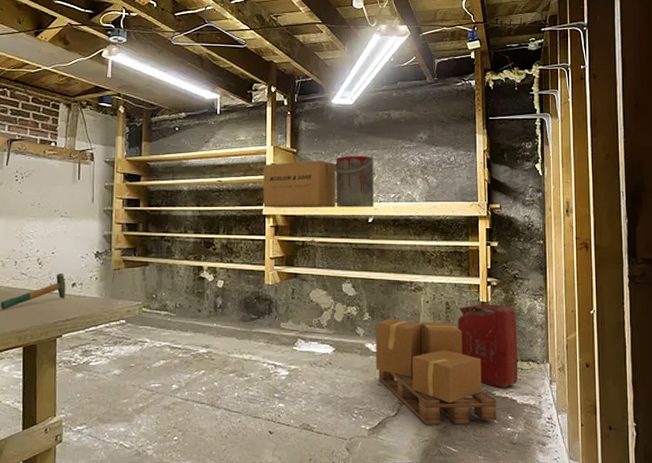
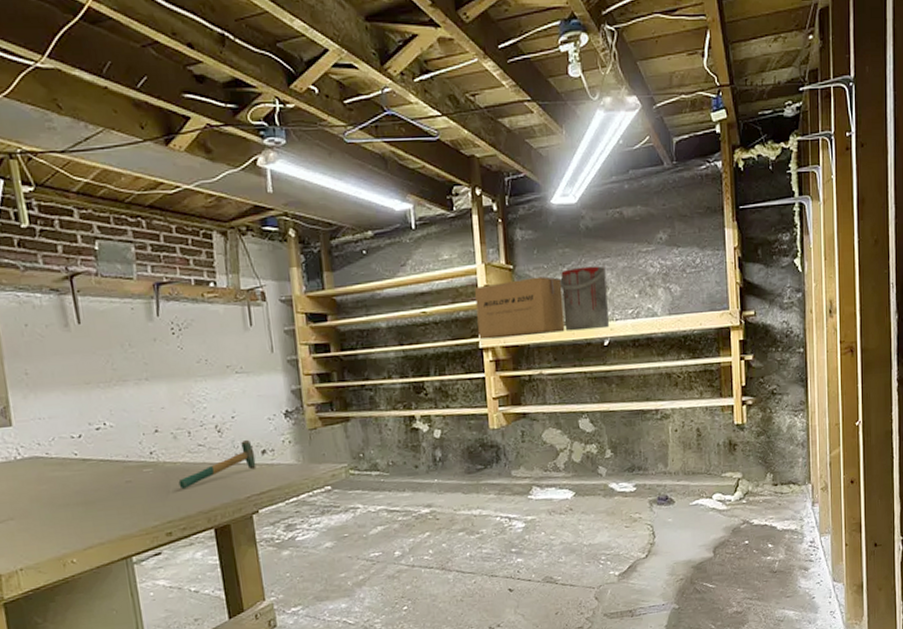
cardboard boxes: present [376,319,497,425] -> none [619,450,756,564]
jerry can: present [458,303,518,387] -> none [710,425,778,516]

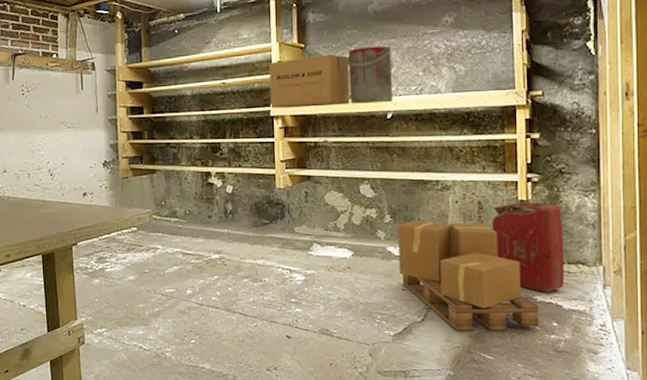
hammer: present [178,439,257,490] -> none [18,183,78,220]
cardboard boxes: none [619,450,756,564] -> present [398,220,539,331]
jerry can: none [710,425,778,516] -> present [492,201,565,292]

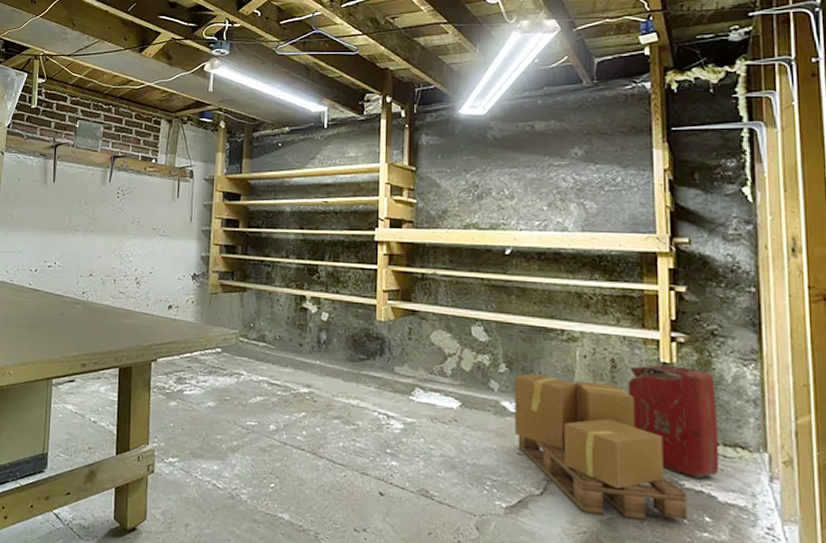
box: present [269,54,350,109] -> none [375,180,464,236]
paint can: present [346,46,392,104] -> none [461,174,512,237]

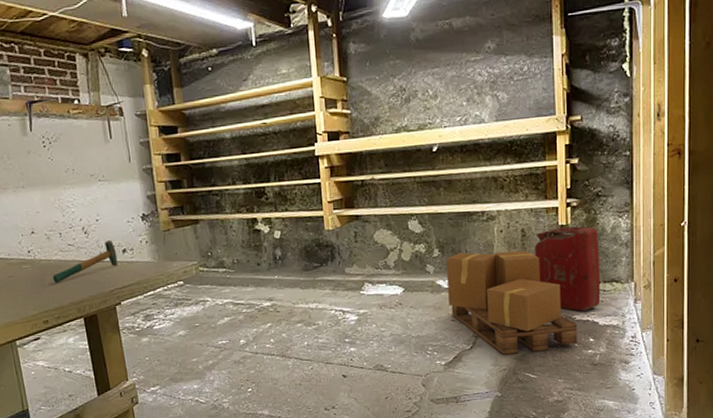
hammer: none [99,293,163,329] -> present [52,239,118,284]

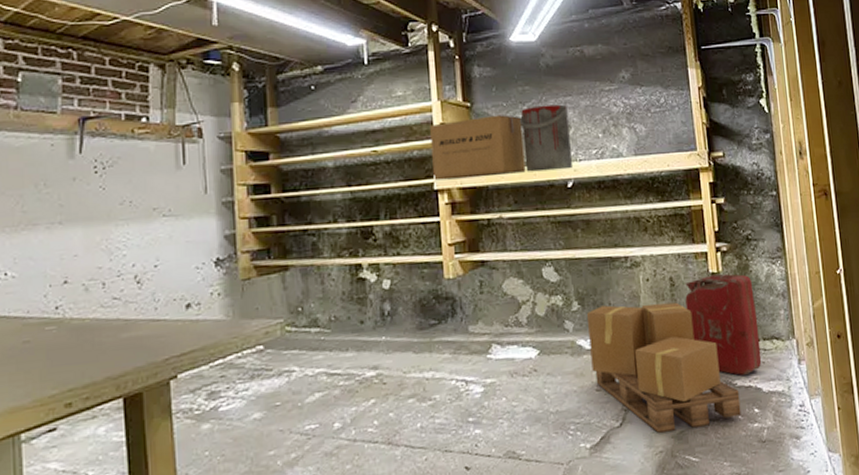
hammer: present [52,239,118,284] -> none [85,291,179,351]
box: none [311,87,395,148] -> present [430,115,526,181]
paint can: none [390,75,438,139] -> present [519,104,572,172]

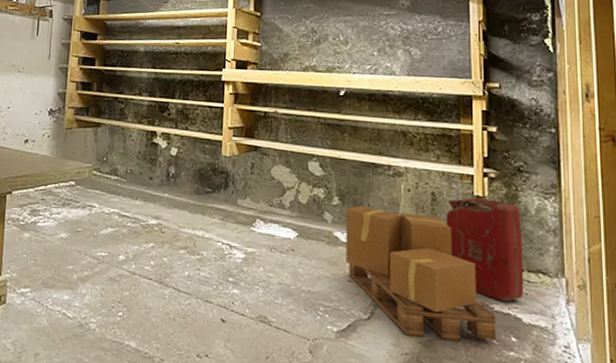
box: present [430,115,526,181] -> none [222,25,304,77]
paint can: present [519,104,572,172] -> none [301,21,347,80]

